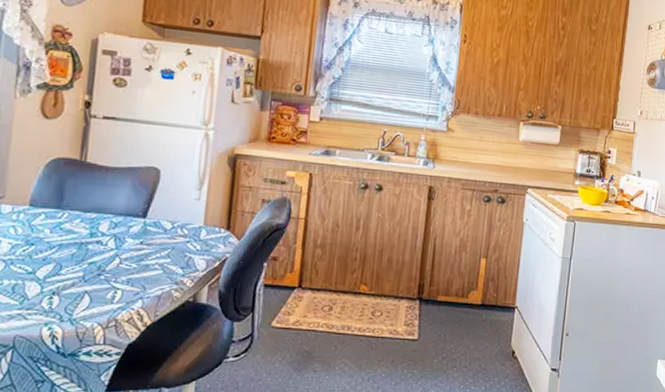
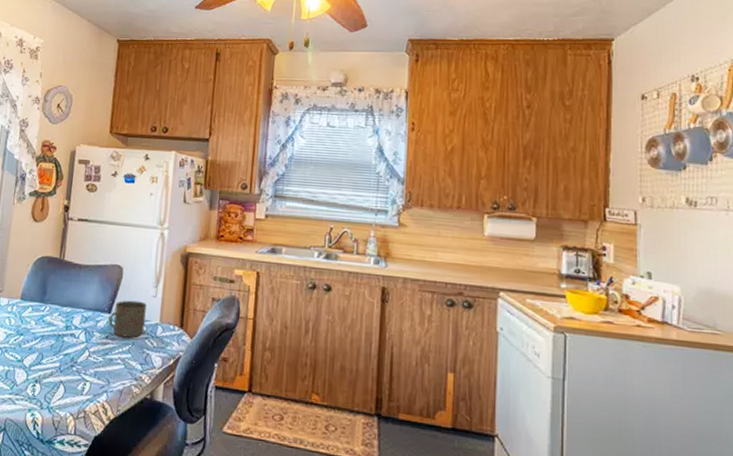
mug: none [143,203,189,242] -> present [108,300,147,338]

